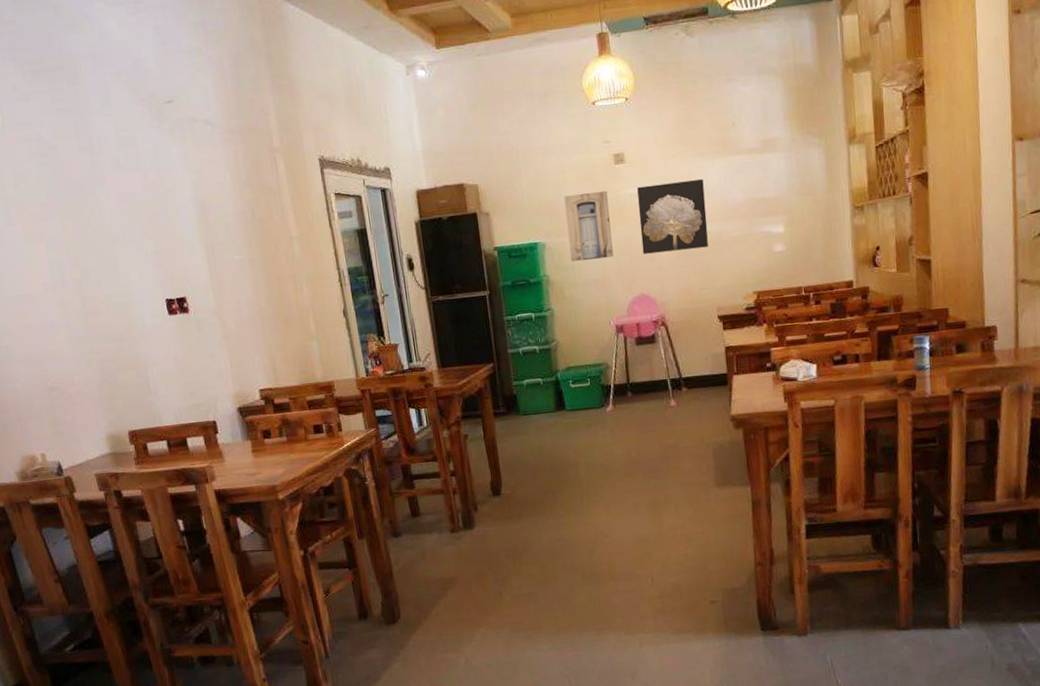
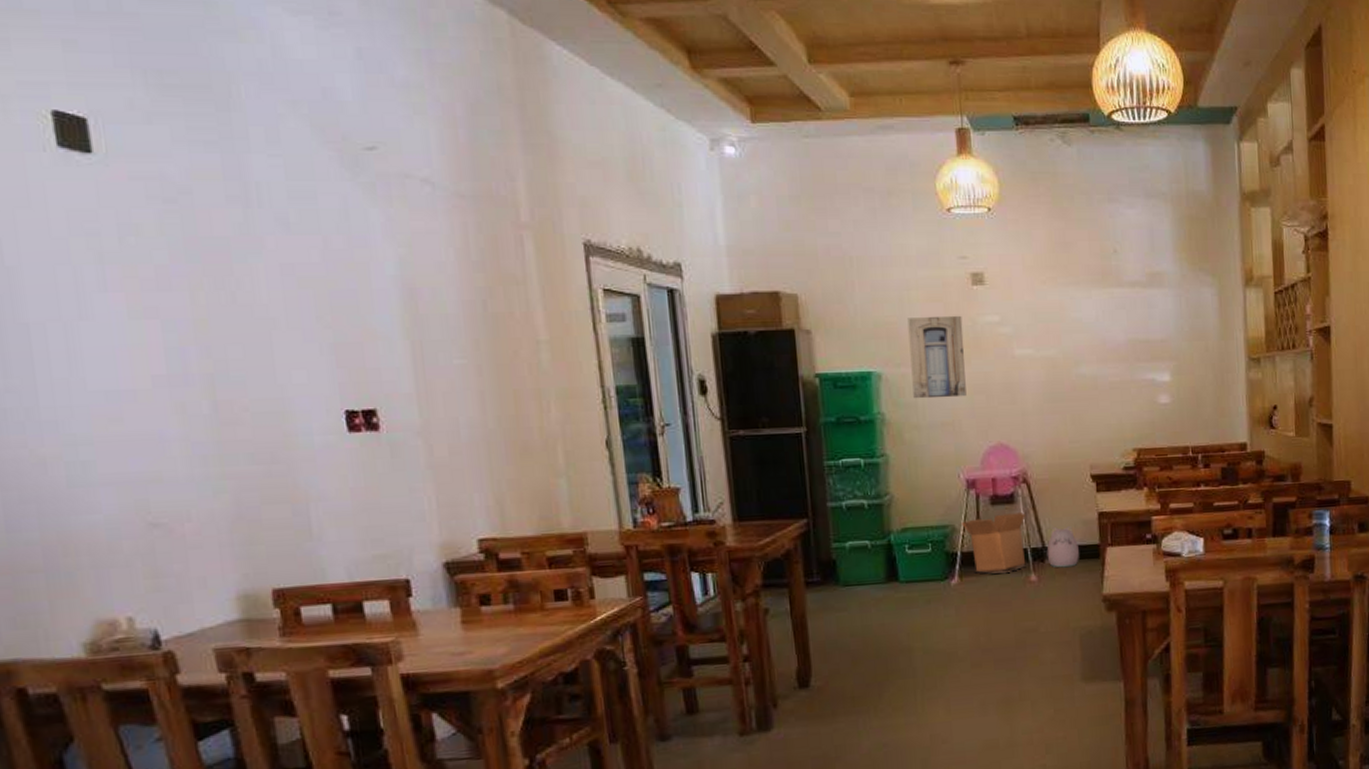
cardboard box: none [613,350,667,402] -> present [961,513,1026,574]
wall art: present [637,178,708,254] -> none [998,311,1082,396]
plush toy: none [683,360,710,394] -> present [1046,526,1079,568]

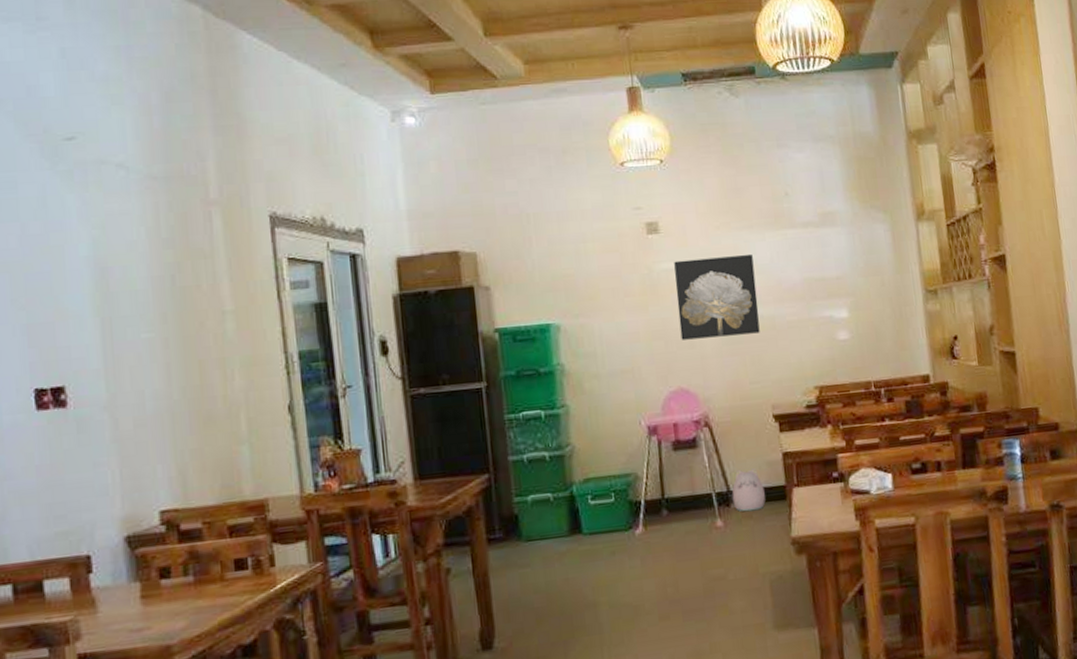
wall art: present [907,315,967,399] -> none [584,264,645,349]
cardboard box: present [961,513,1026,574] -> none [644,457,712,522]
wall art: none [998,311,1082,396] -> present [674,253,760,340]

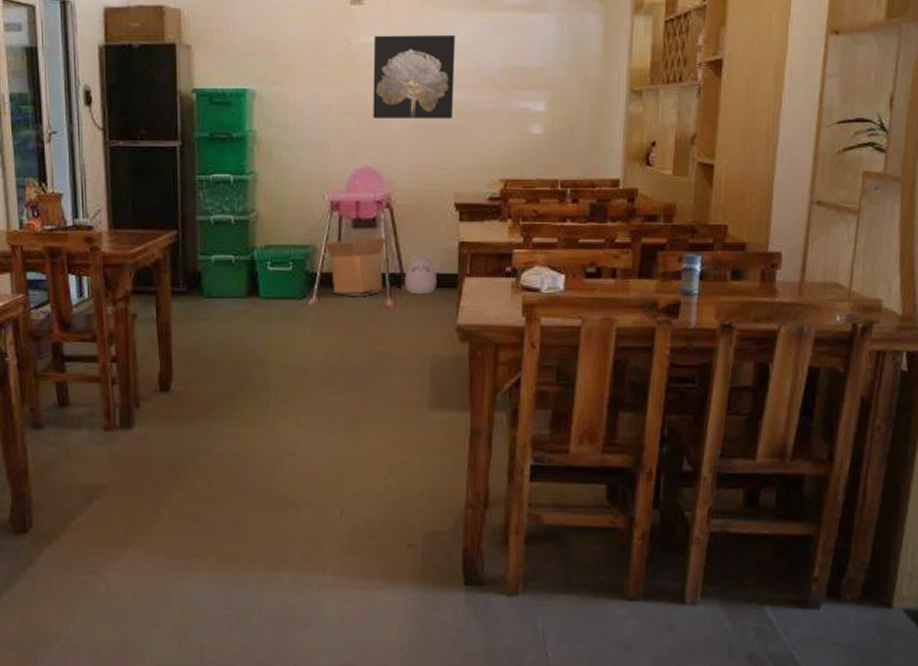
cardboard box: none [644,457,712,522] -> present [323,237,386,297]

